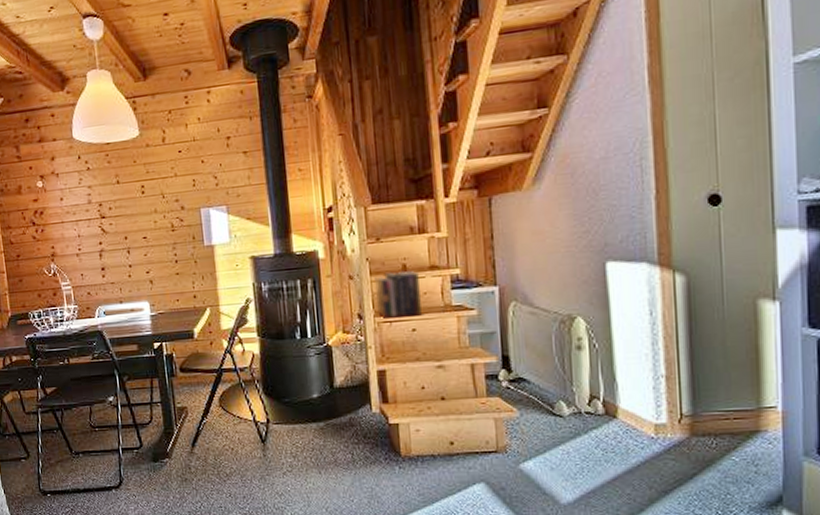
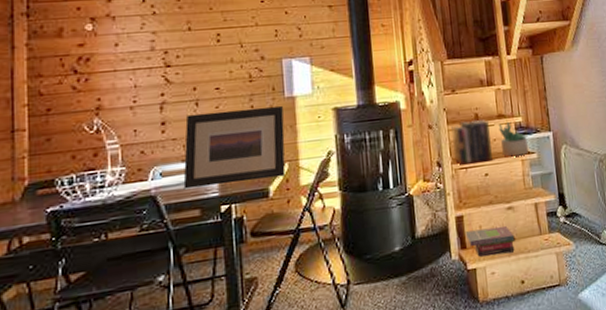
picture frame: none [120,253,208,327] -> present [183,105,286,190]
books: none [387,384,445,413] -> present [465,225,515,257]
succulent plant: none [430,273,466,312] -> present [498,121,528,157]

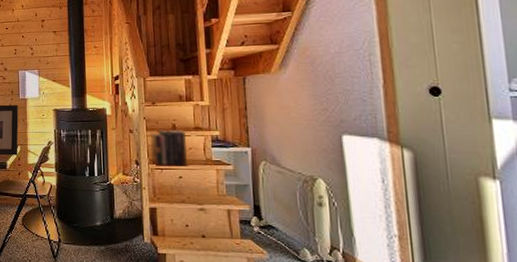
books: present [465,225,515,257] -> none [157,222,205,248]
succulent plant: present [498,121,528,157] -> none [195,134,224,165]

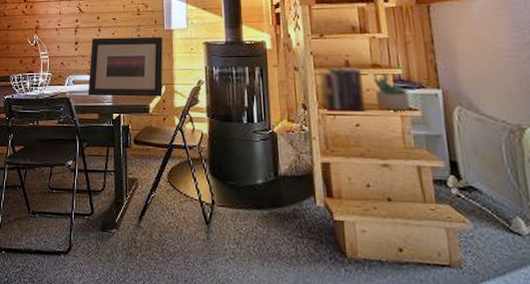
succulent plant: none [195,134,224,165] -> present [373,72,410,111]

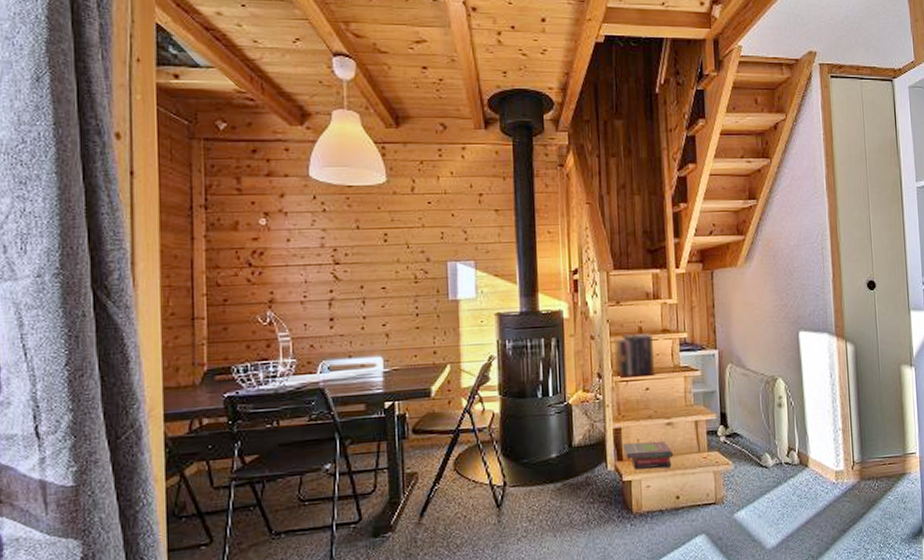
picture frame: present [88,36,164,97] -> none [350,308,448,384]
books: none [332,180,392,214] -> present [622,440,673,469]
succulent plant: present [373,72,410,111] -> none [662,336,692,373]

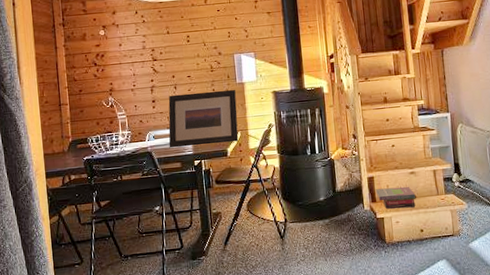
picture frame: none [350,308,448,384] -> present [168,89,239,148]
books: present [613,333,654,377] -> none [364,102,398,137]

